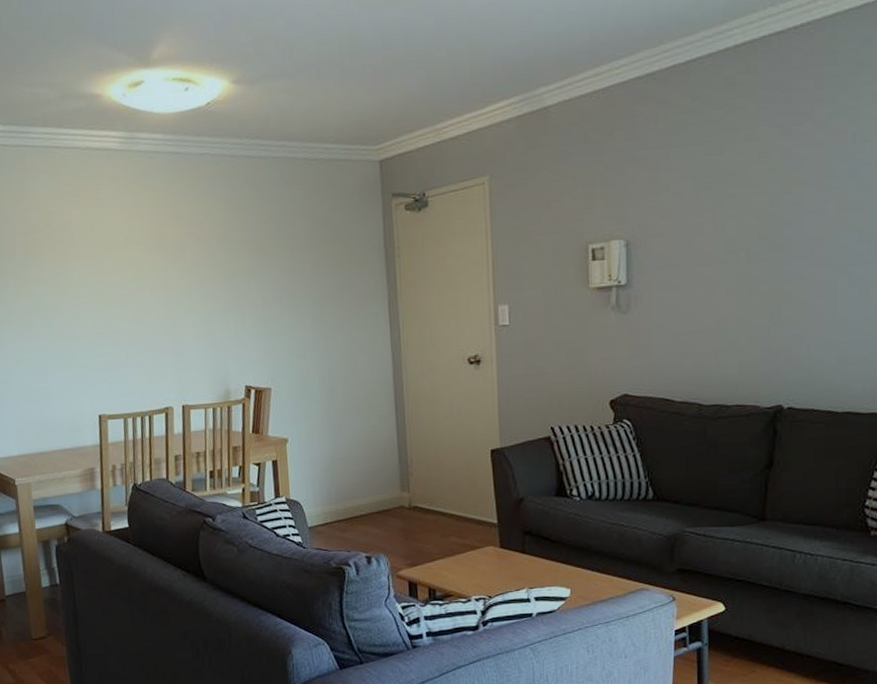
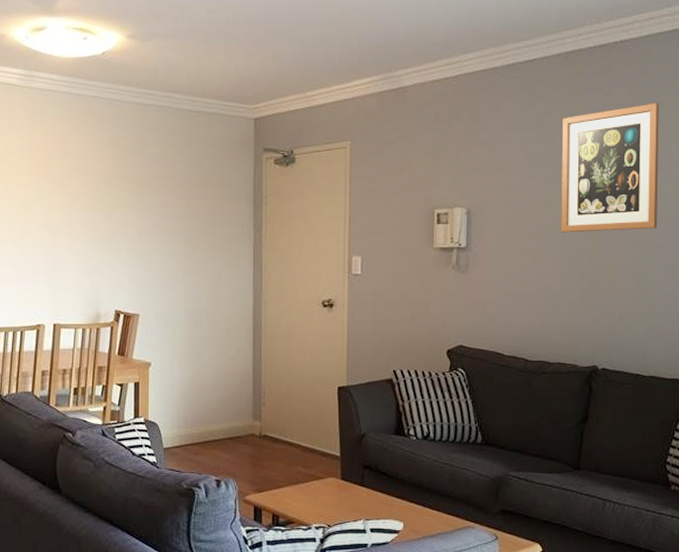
wall art: none [733,94,850,258] -> present [561,103,659,233]

